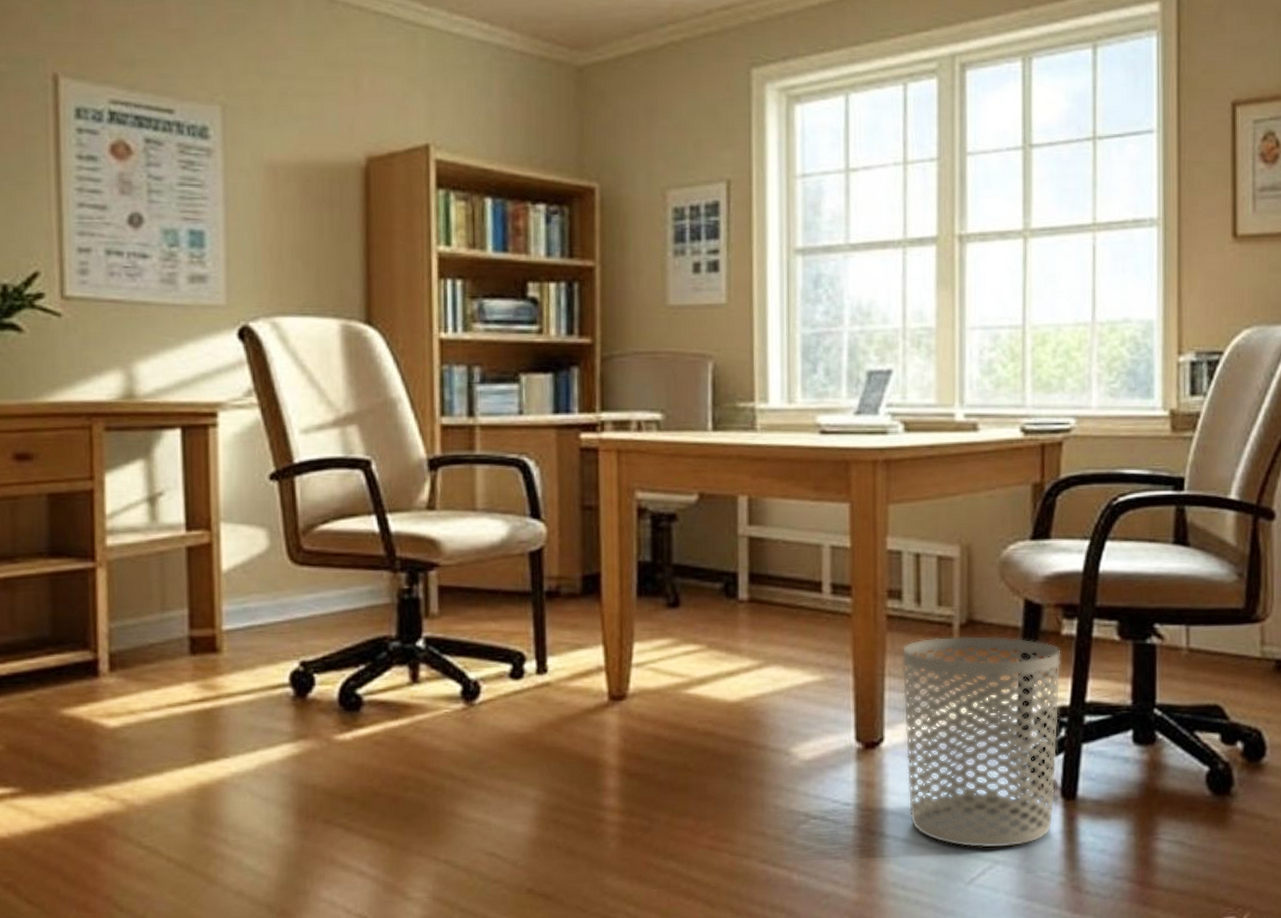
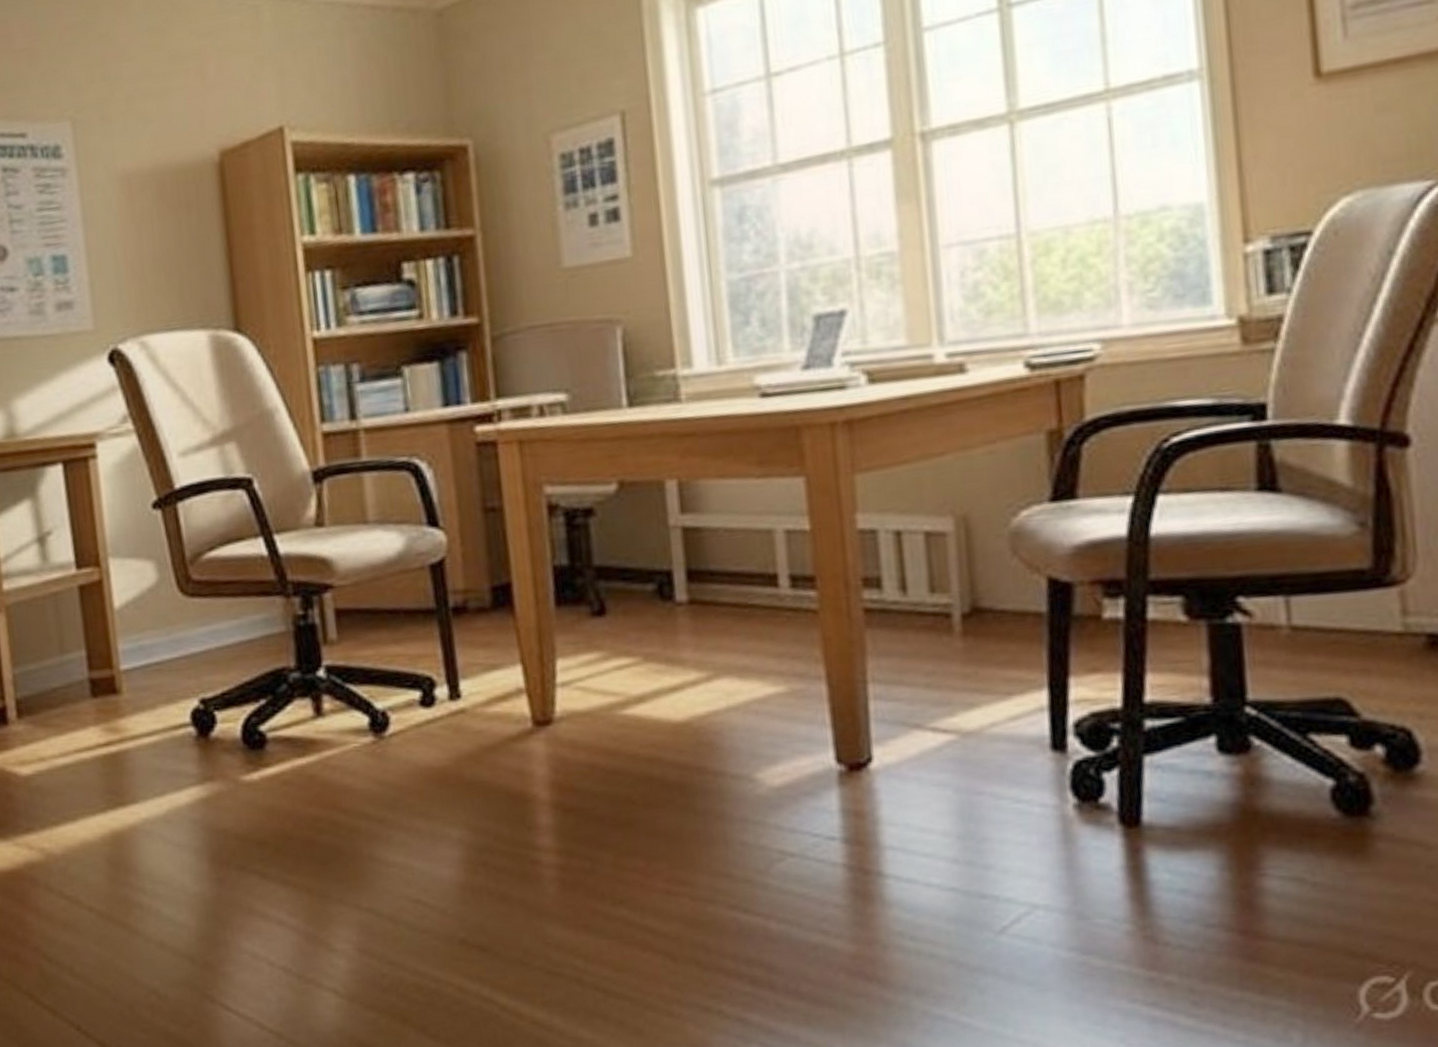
waste bin: present [901,635,1061,849] -> none [886,625,1111,890]

